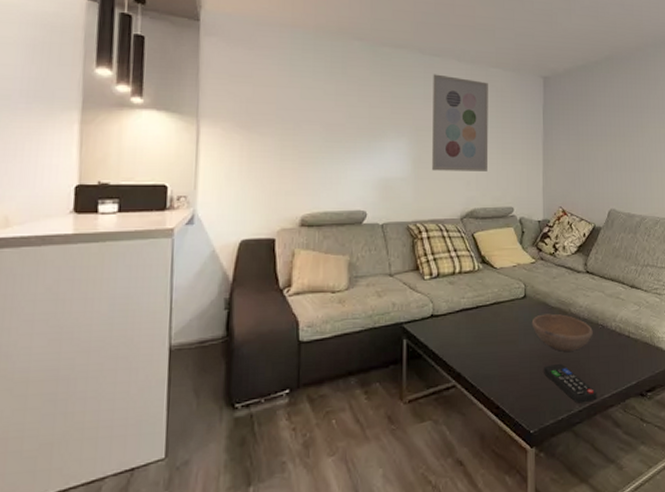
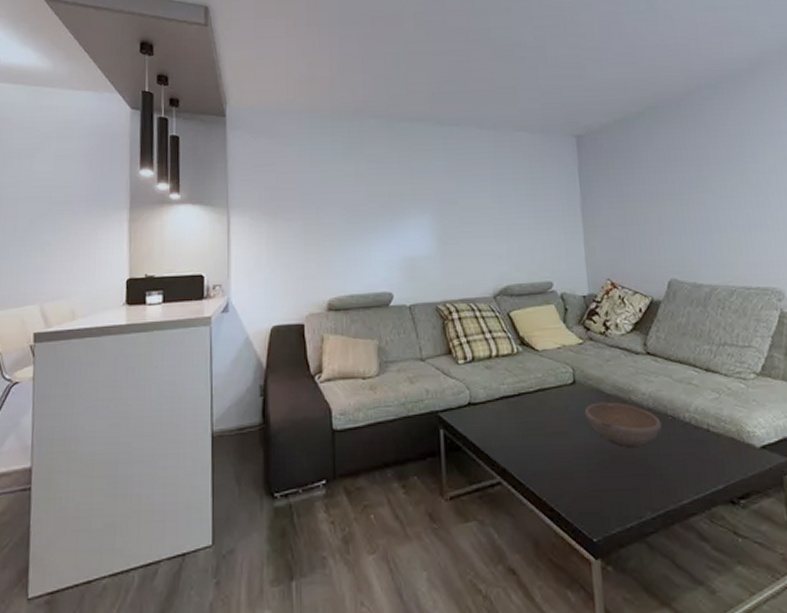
wall art: present [432,74,489,171] -> none [453,144,520,247]
remote control: present [544,364,597,404] -> none [603,461,674,510]

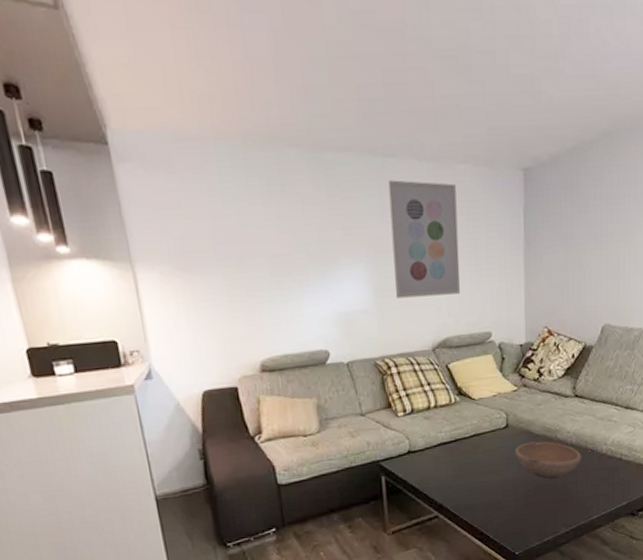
wall art: none [453,144,520,247] -> present [388,180,460,299]

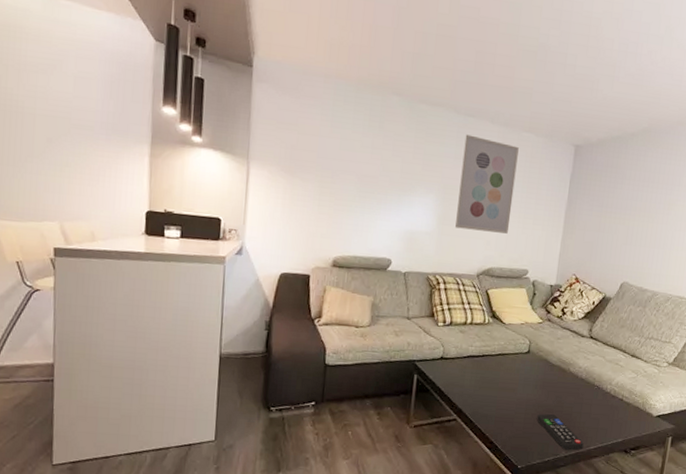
bowl: present [514,441,581,478] -> none [531,369,588,405]
remote control: none [528,490,585,526] -> present [537,414,584,451]

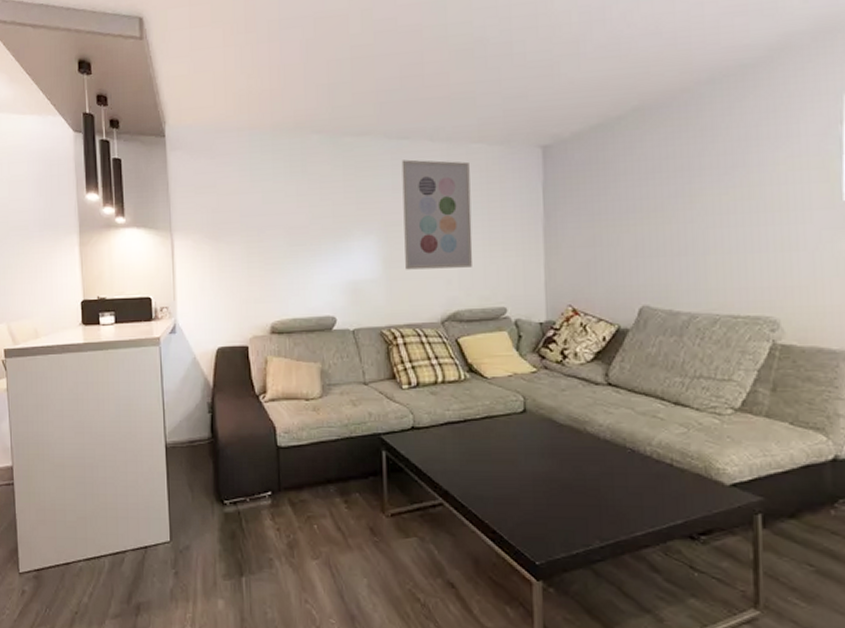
remote control: present [537,414,584,451] -> none [551,491,625,539]

